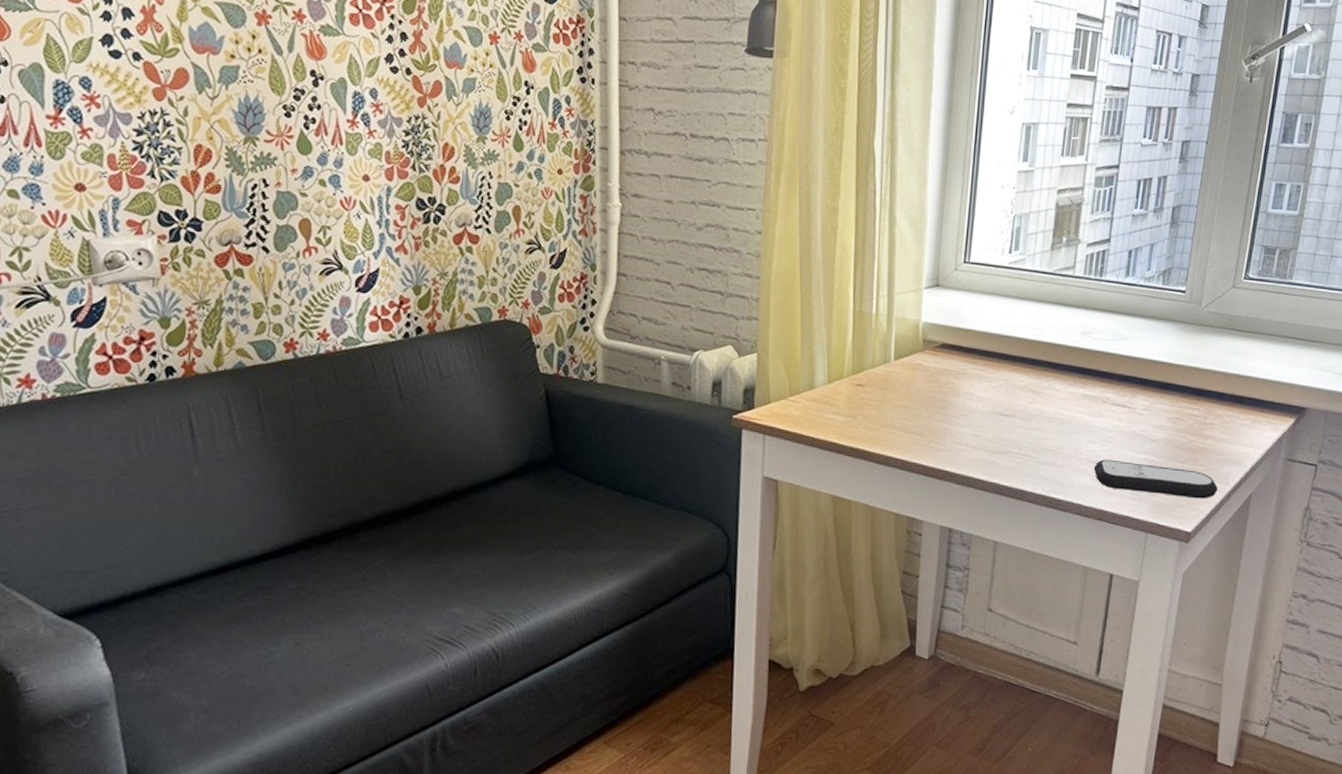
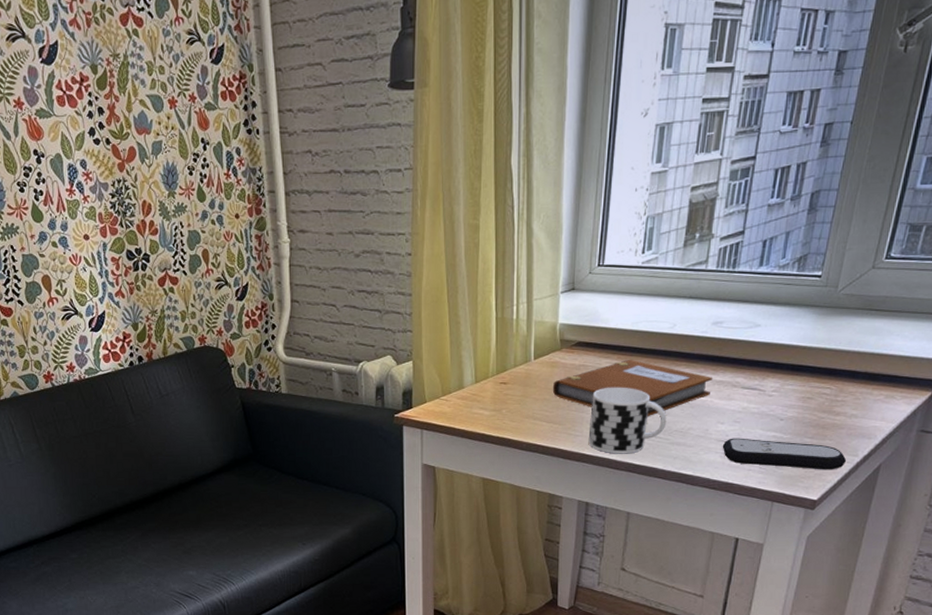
notebook: none [913,367,1083,431] -> present [552,360,713,416]
cup: none [952,396,1036,473] -> present [588,387,667,454]

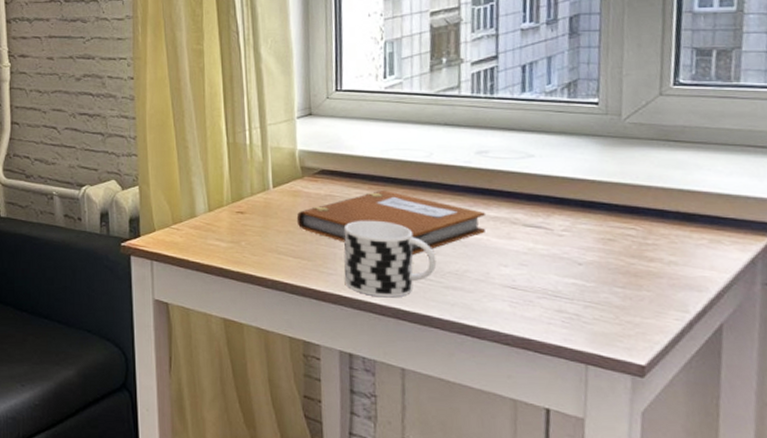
remote control: present [722,438,847,470] -> none [509,283,675,329]

